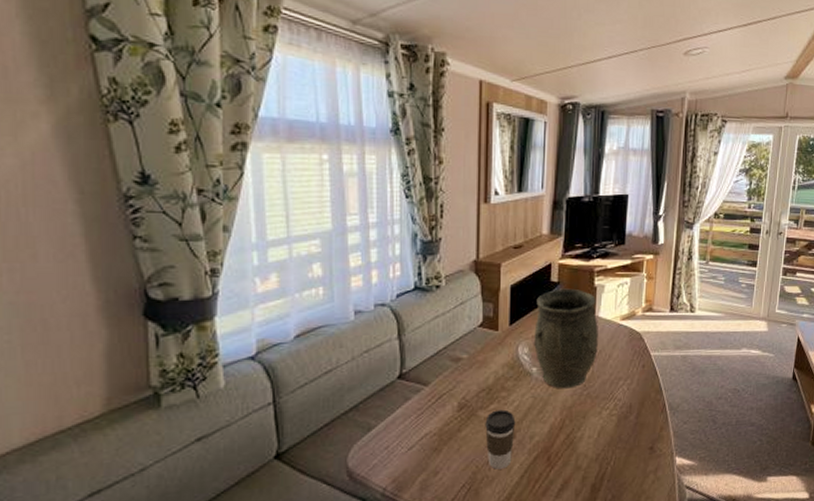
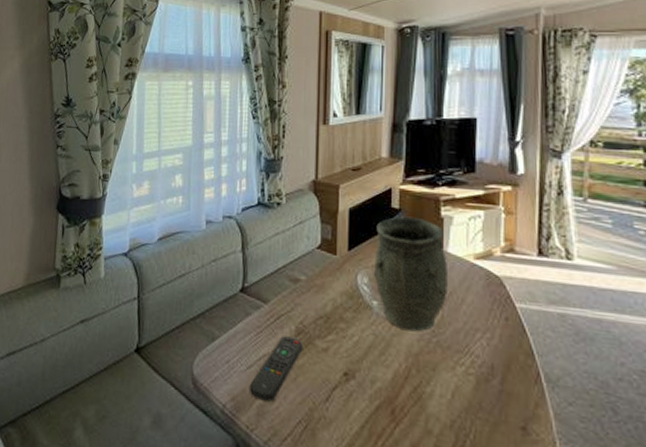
remote control: none [410,412,466,476] -> present [248,336,303,402]
coffee cup: present [485,409,516,470] -> none [323,342,355,412]

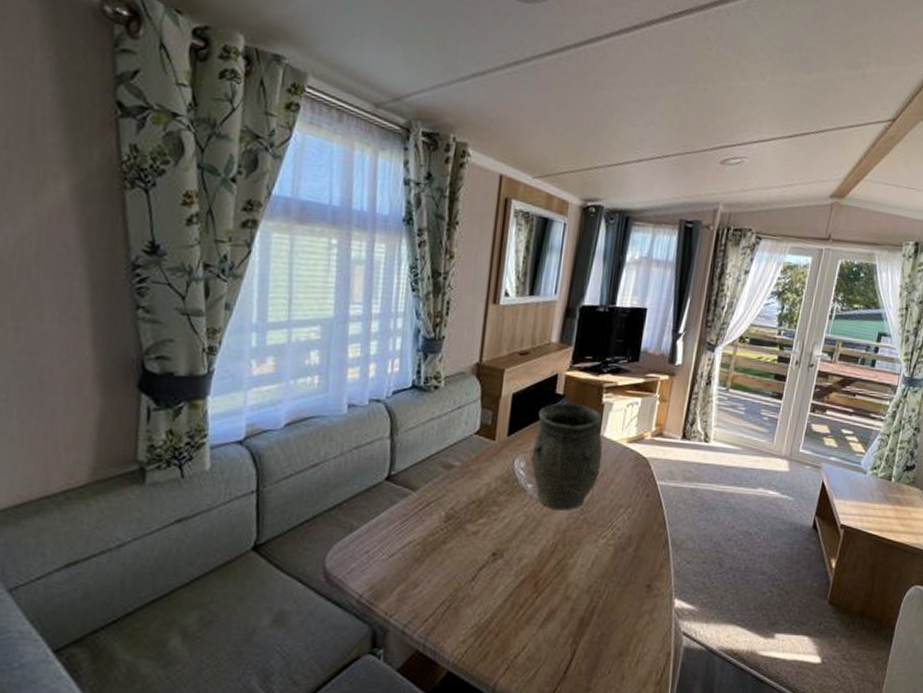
remote control: present [248,336,303,402] -> none [389,522,453,587]

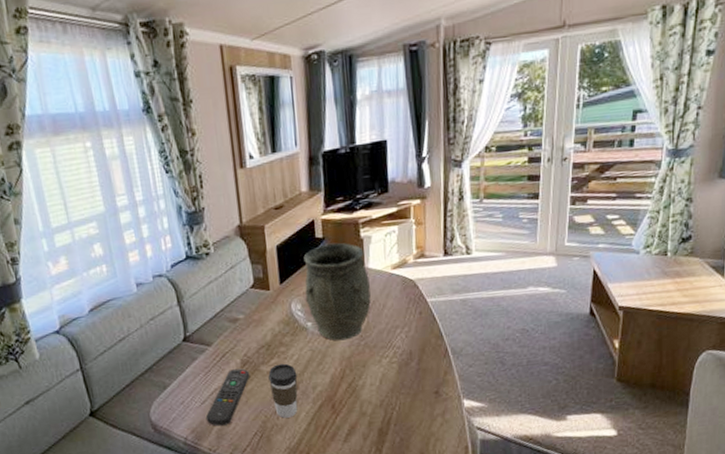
remote control: none [389,522,453,587] -> present [205,368,250,426]
coffee cup: none [471,525,505,589] -> present [268,363,298,418]

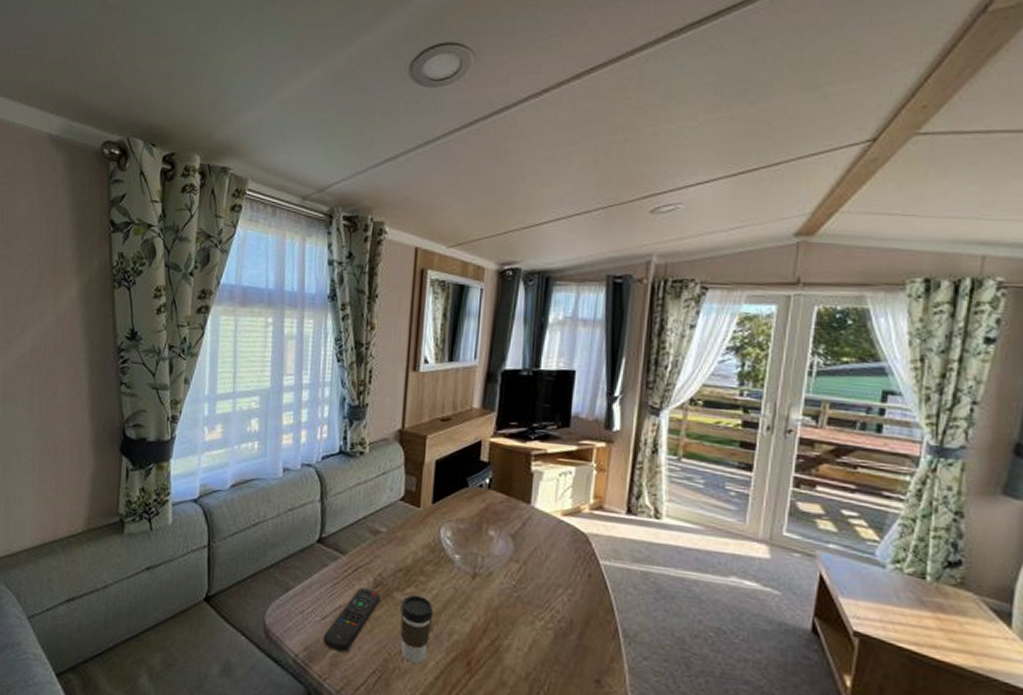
vase: present [303,242,371,341] -> none [457,469,534,587]

